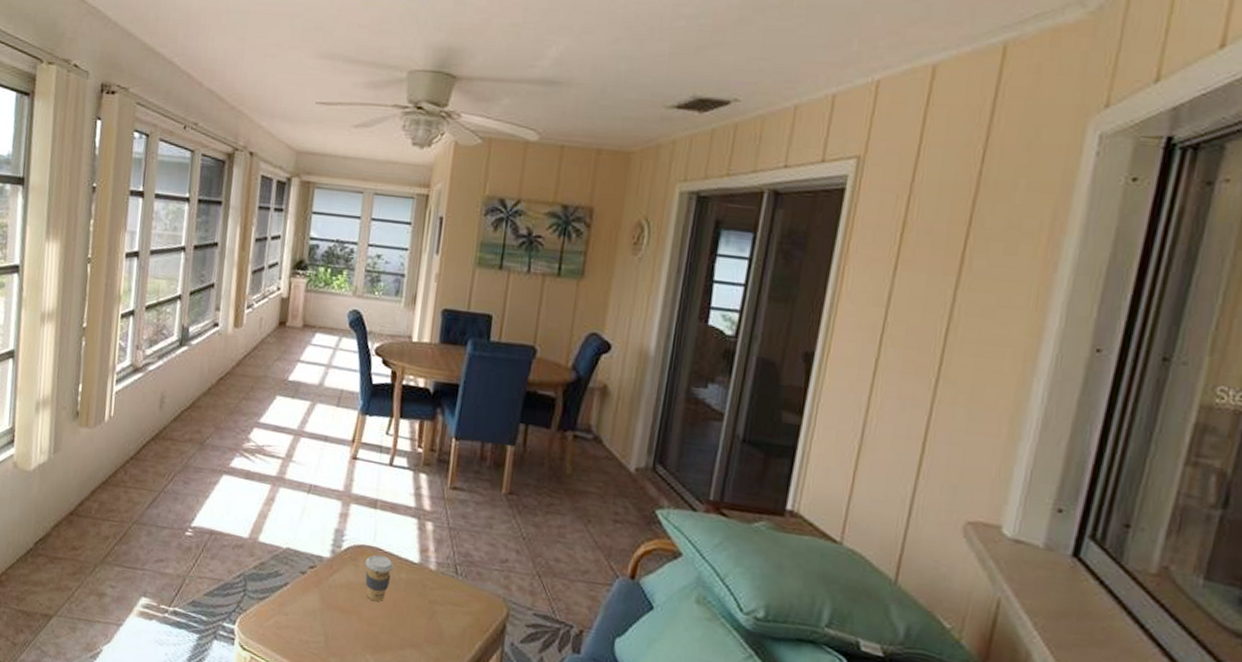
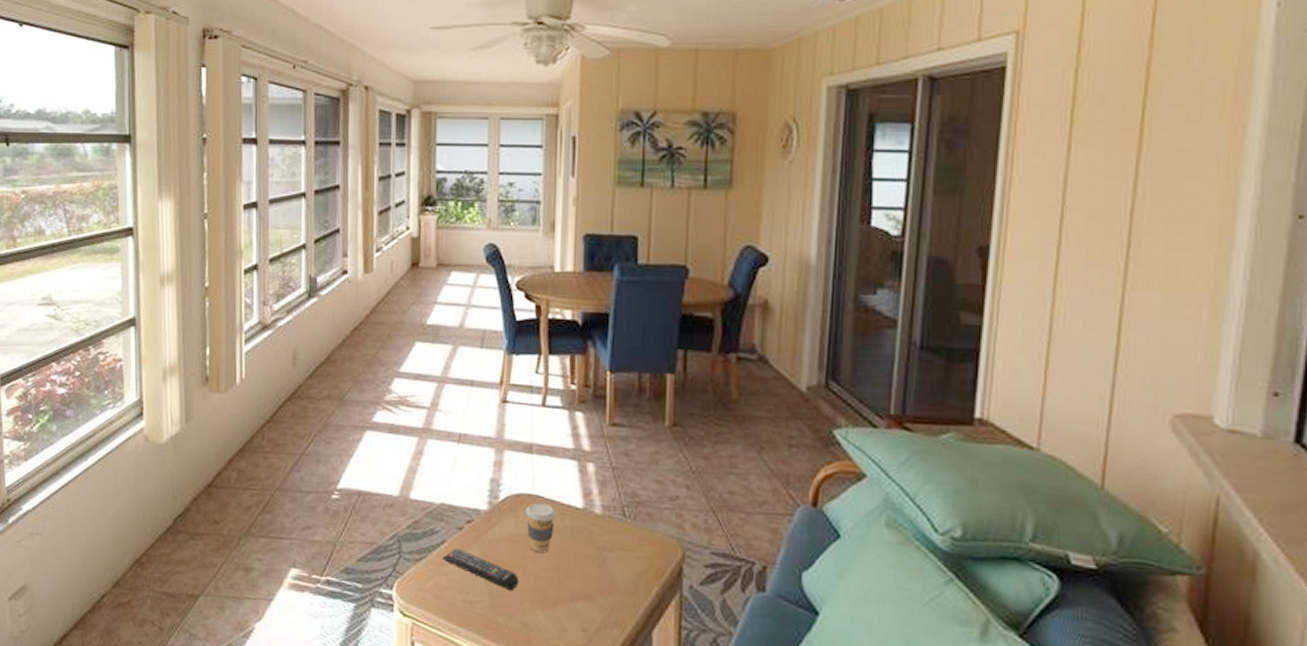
remote control: none [283,590,354,635] -> present [442,548,519,591]

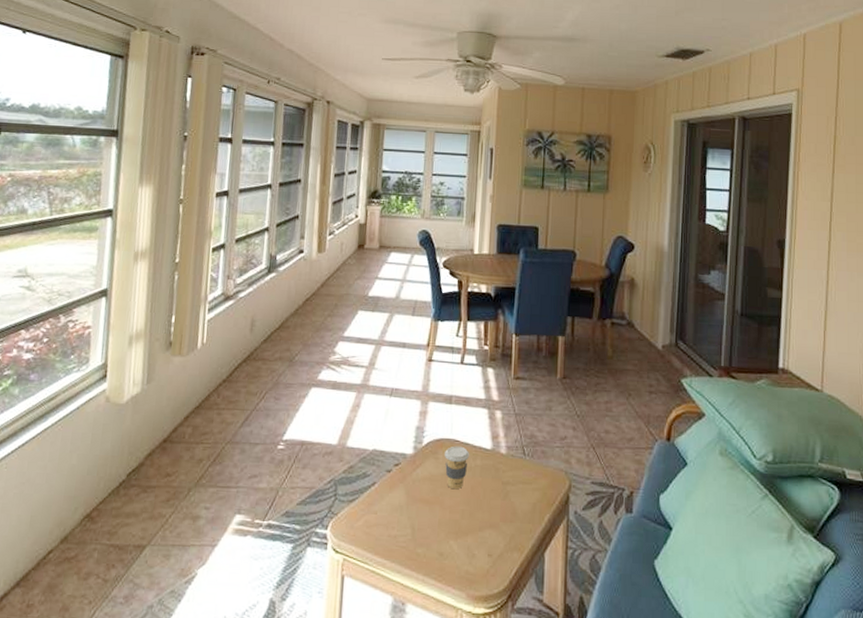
remote control: present [442,548,519,591] -> none [372,488,437,525]

